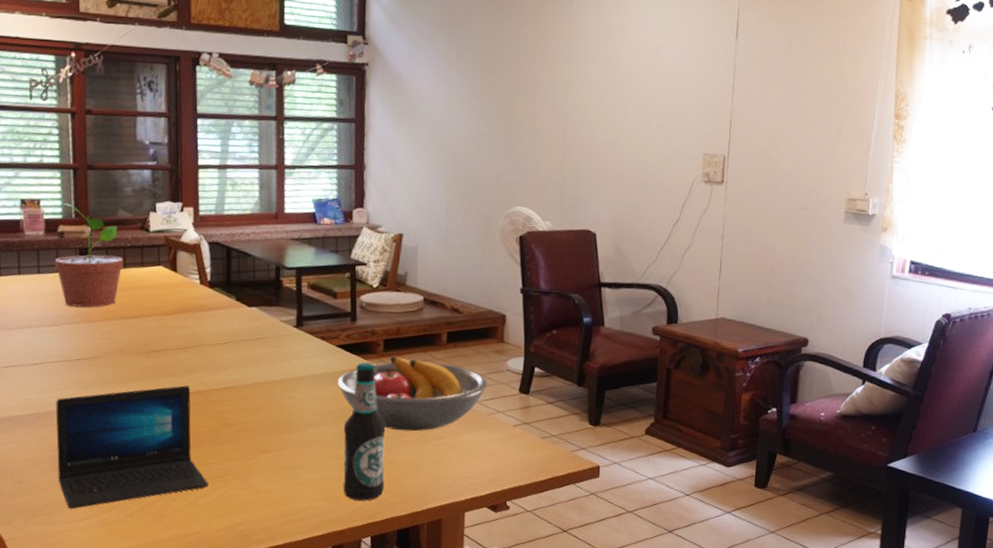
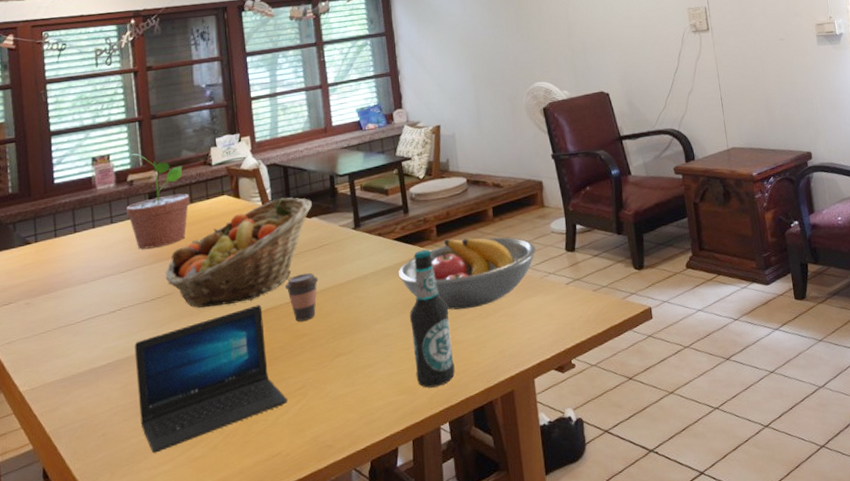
fruit basket: none [92,279,255,380] -> present [165,197,313,308]
coffee cup: none [217,363,253,411] -> present [285,273,319,322]

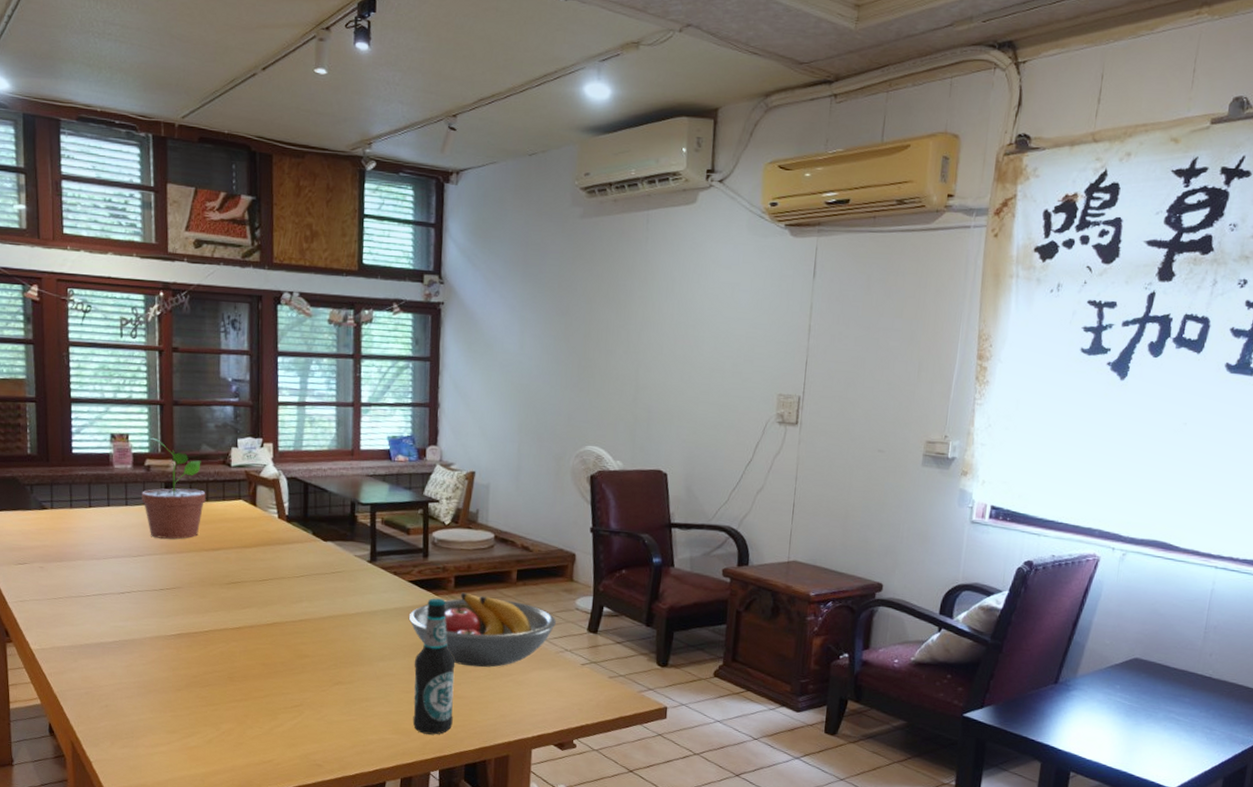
laptop: present [134,305,287,453] -> none [140,617,283,734]
fruit basket: present [165,197,313,308] -> none [175,514,330,611]
coffee cup: present [285,273,319,322] -> none [293,596,327,643]

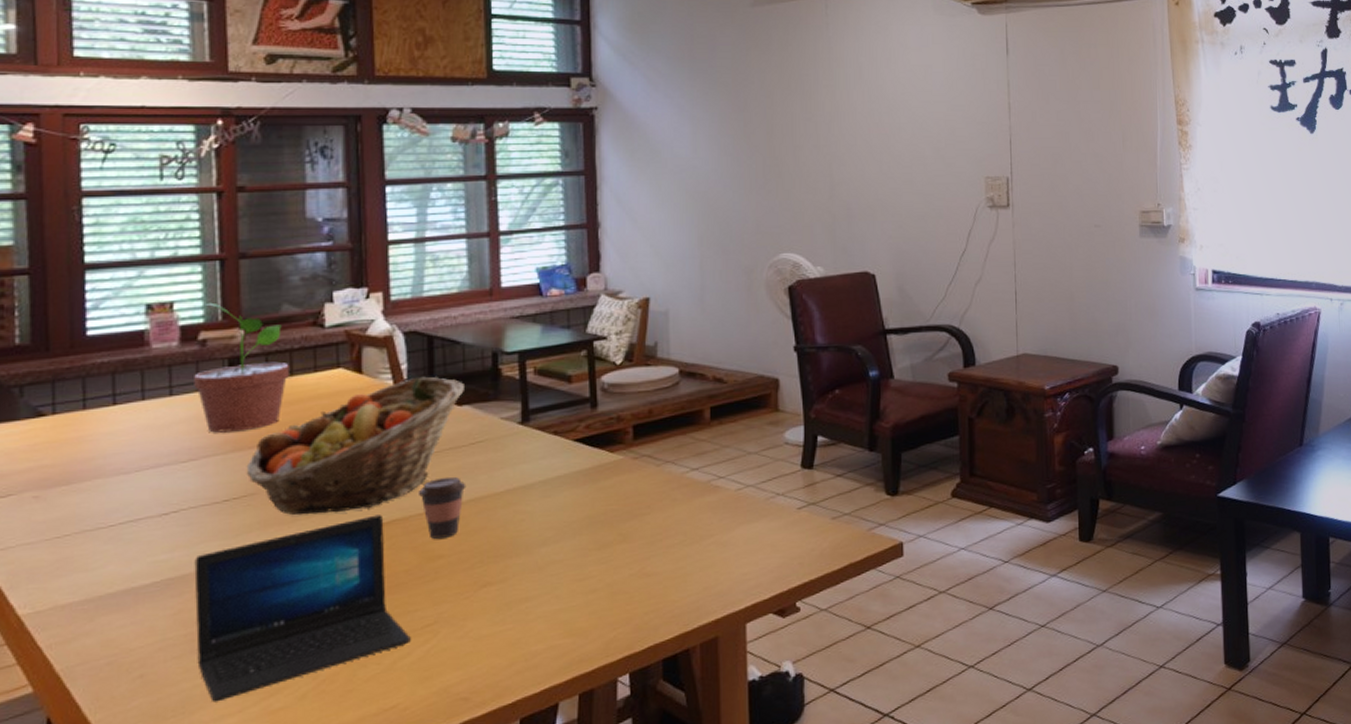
laptop: none [140,617,283,734] -> present [194,515,411,702]
fruit basket: none [175,514,330,611] -> present [246,376,466,516]
coffee cup: none [293,596,327,643] -> present [419,477,466,539]
fruit bowl: present [408,592,556,668] -> none [576,443,762,535]
bottle: present [412,598,456,735] -> none [589,455,643,630]

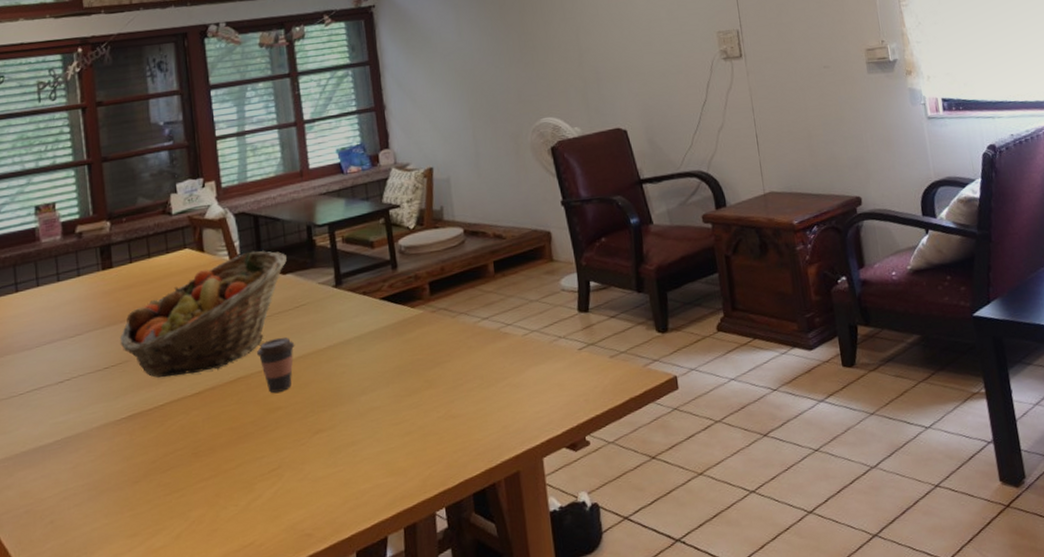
potted plant: present [194,302,289,433] -> none [75,200,147,311]
laptop: present [194,515,411,702] -> none [86,374,261,543]

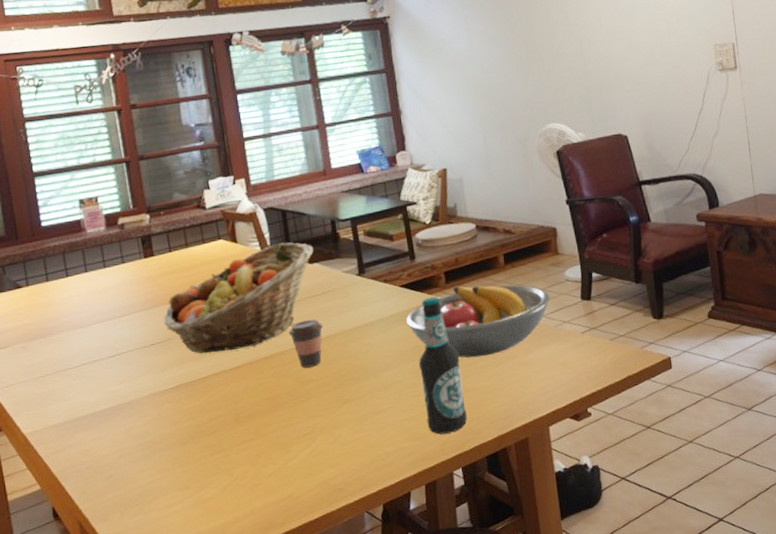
fruit bowl: none [385,296,544,380] -> present [405,285,550,358]
bottle: none [400,310,452,469] -> present [419,296,467,435]

